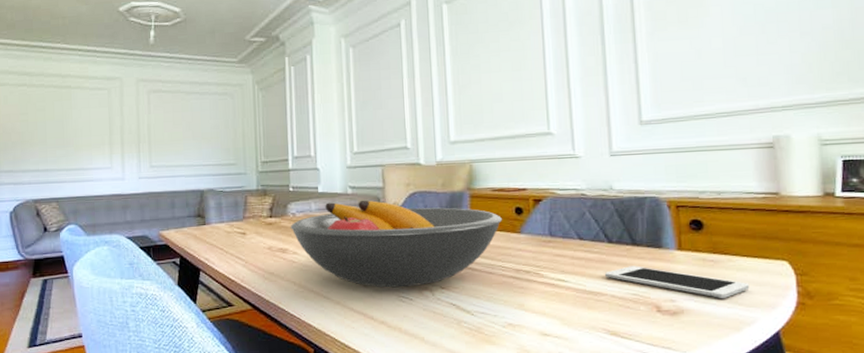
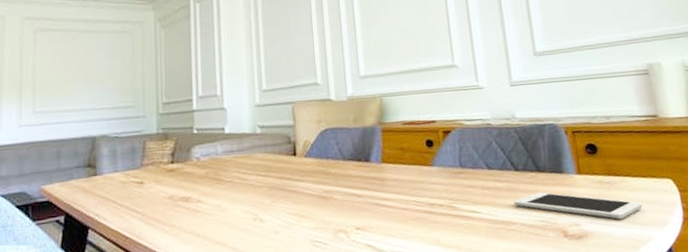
fruit bowl: present [290,200,502,288] -> none [194,139,414,233]

